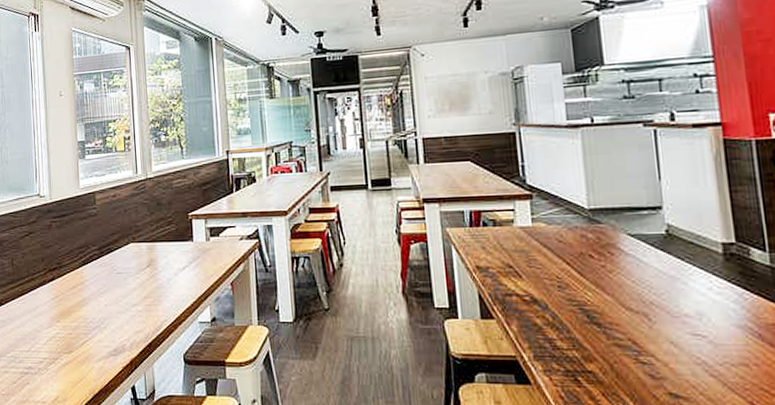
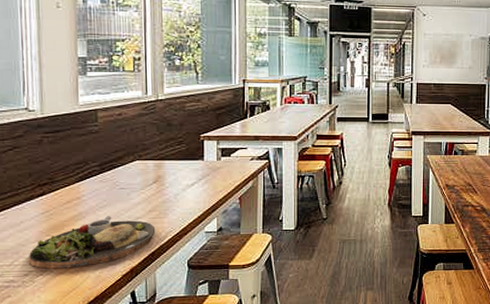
dinner plate: none [42,301,152,357] -> present [28,215,156,269]

